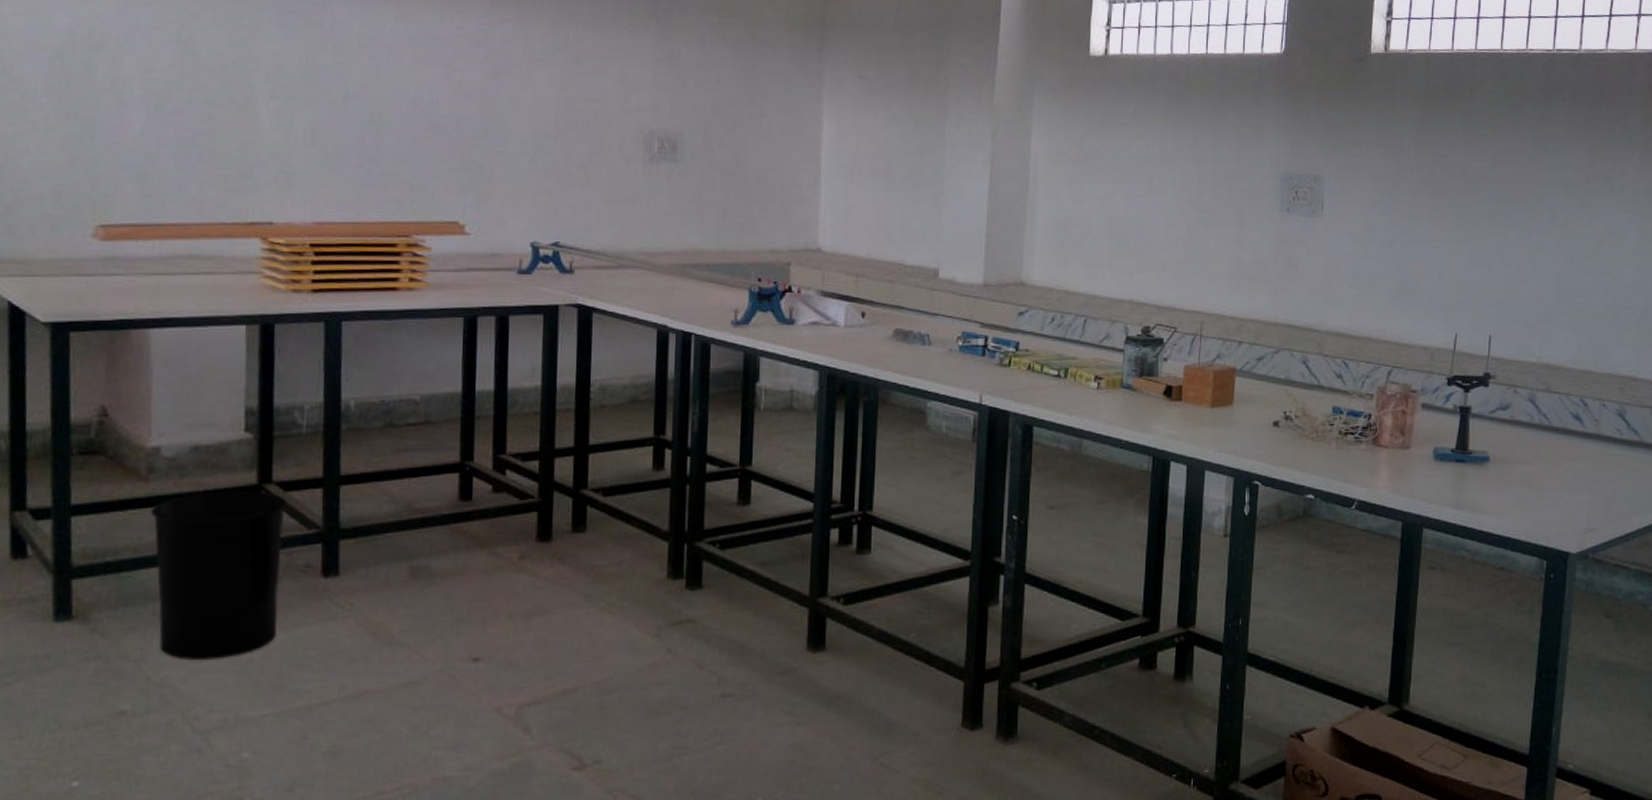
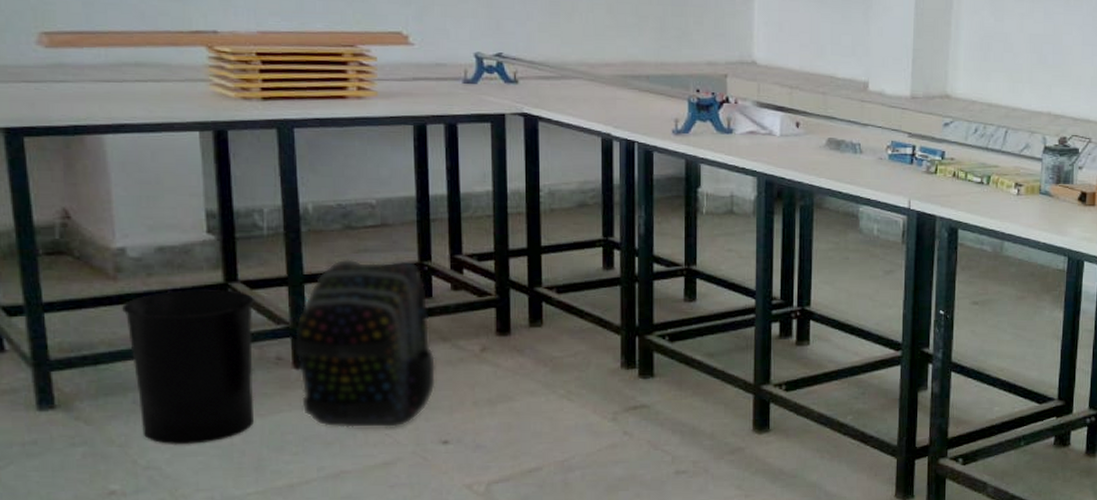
backpack: none [323,459,472,644] -> present [293,259,437,429]

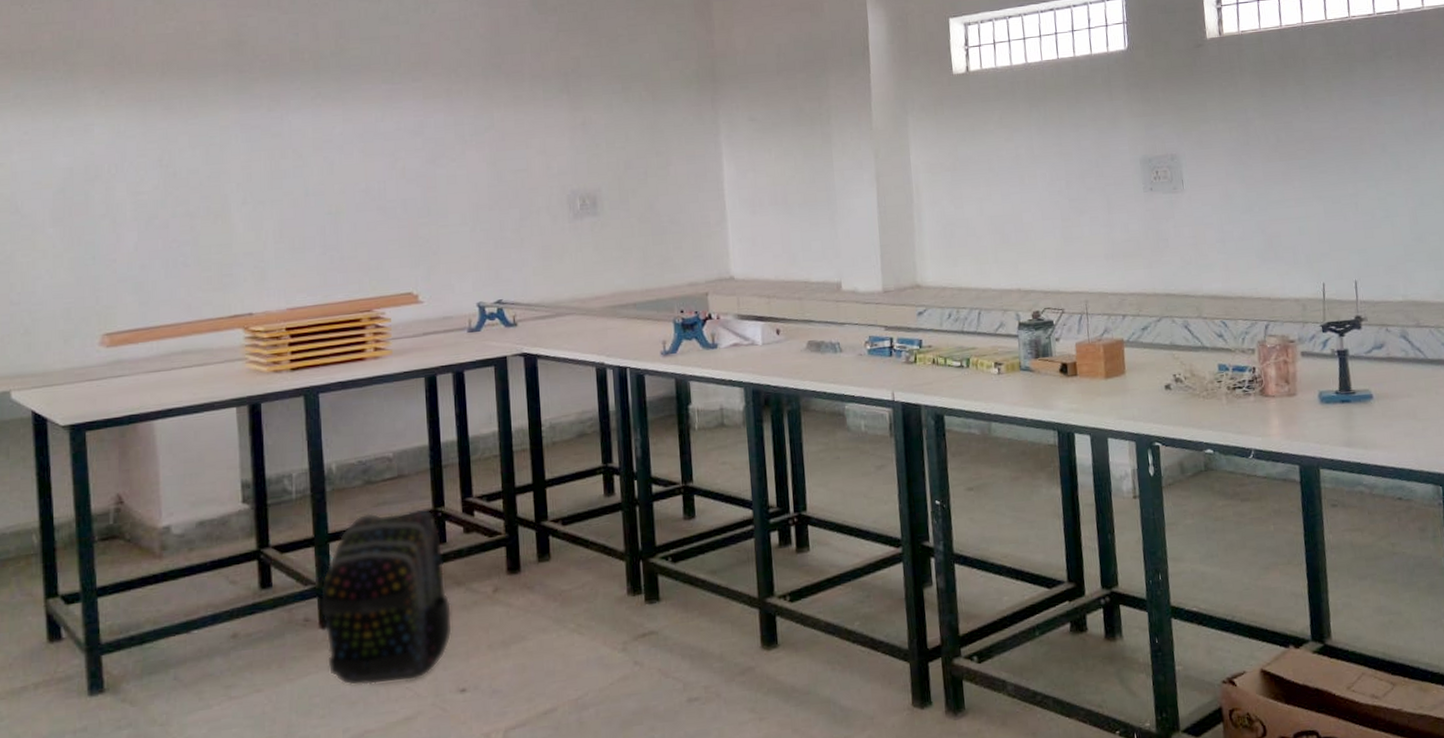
waste bin: present [121,290,254,445] -> none [165,556,284,719]

